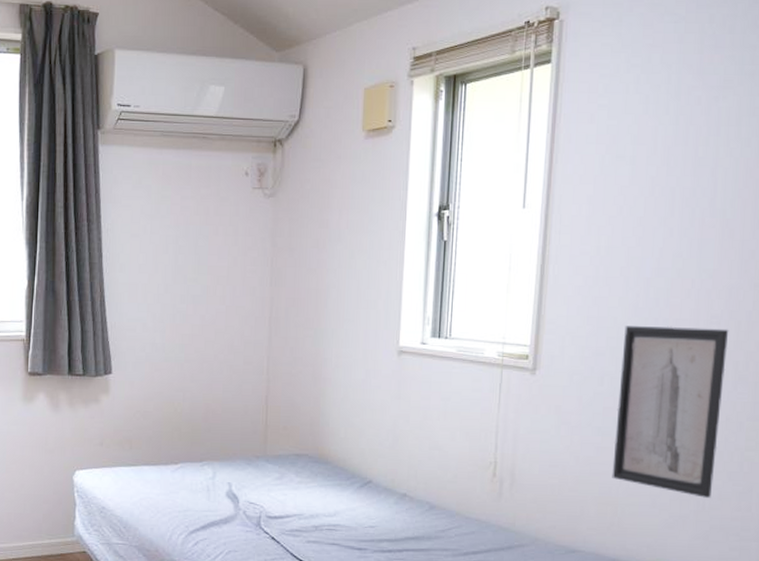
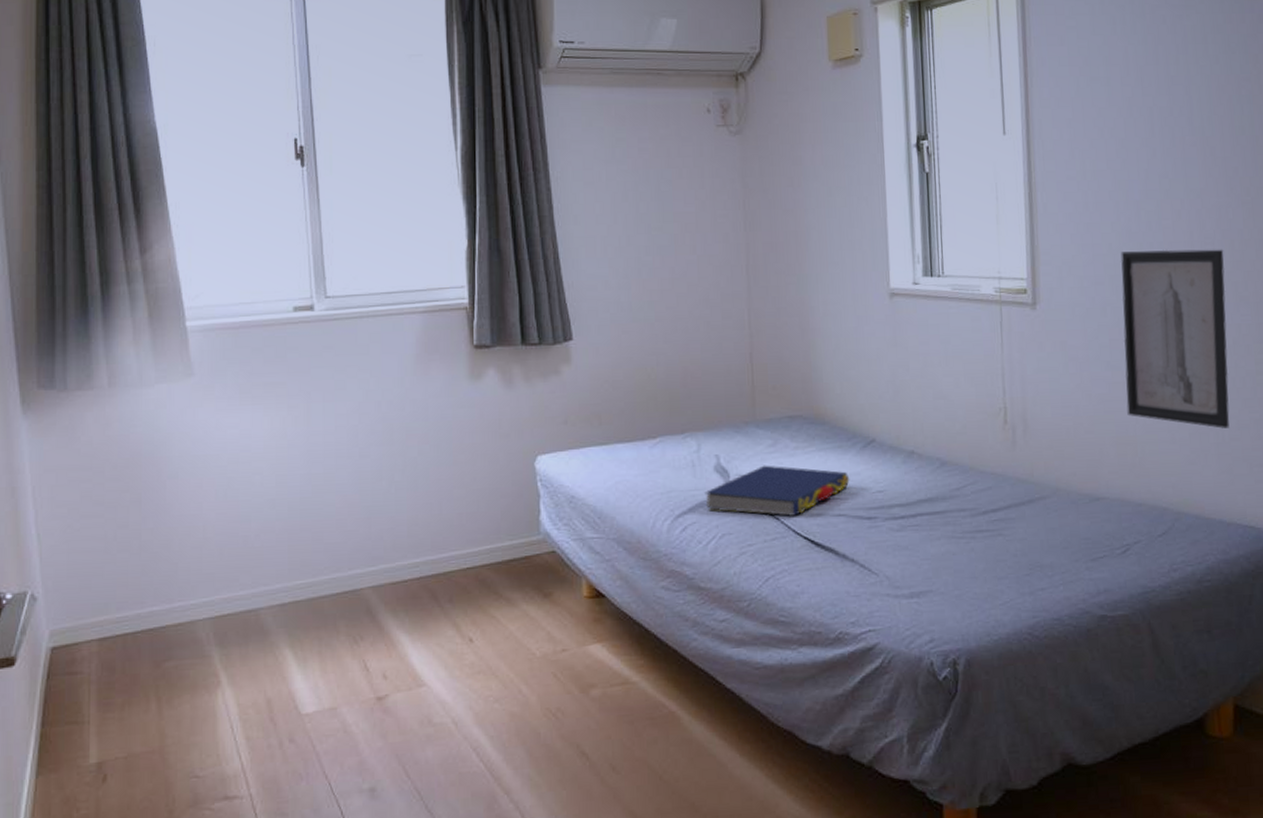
book: none [216,495,346,541] -> present [705,465,850,516]

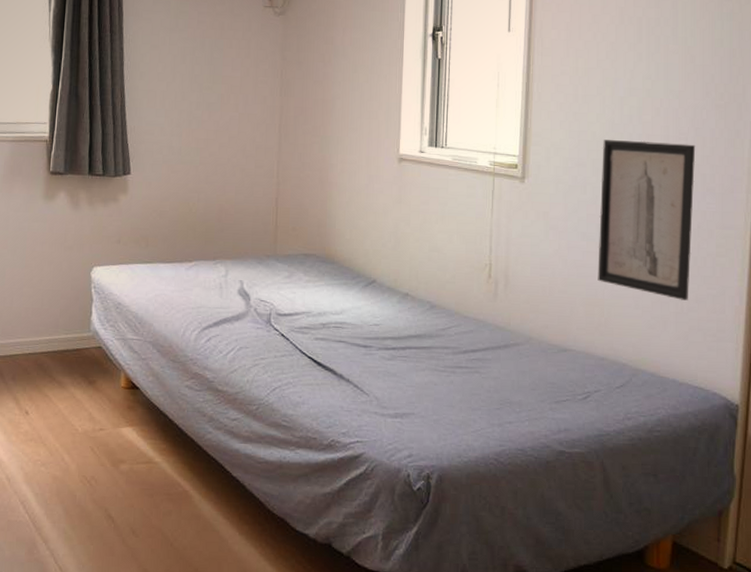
book: present [705,465,850,516] -> none [228,293,352,338]

